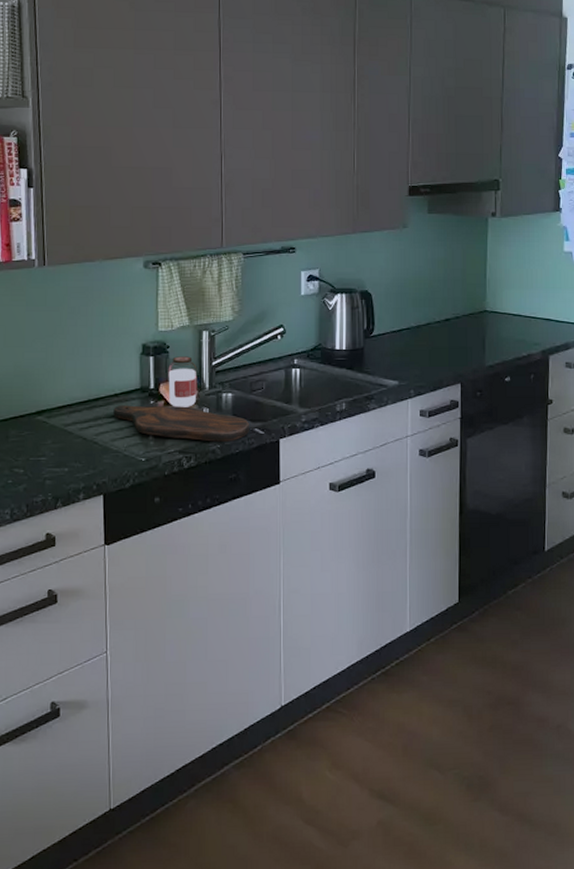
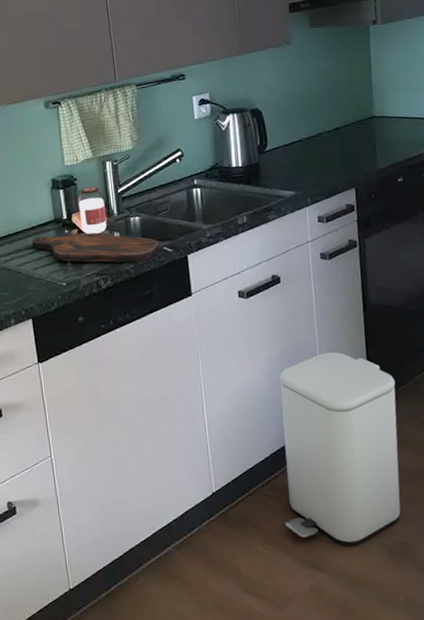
pedal bin: none [356,557,487,777] -> present [279,351,401,546]

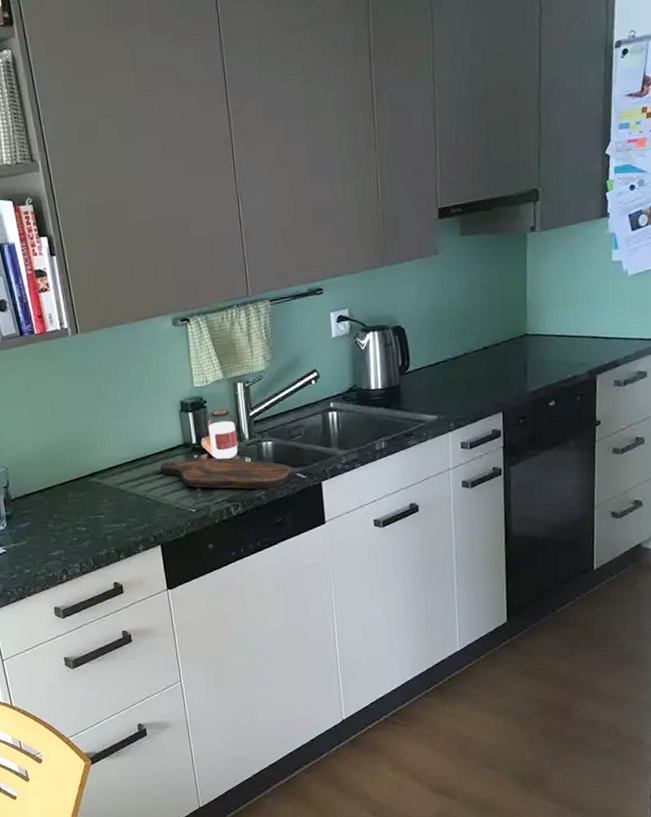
pedal bin: present [279,351,401,546] -> none [414,582,535,774]

